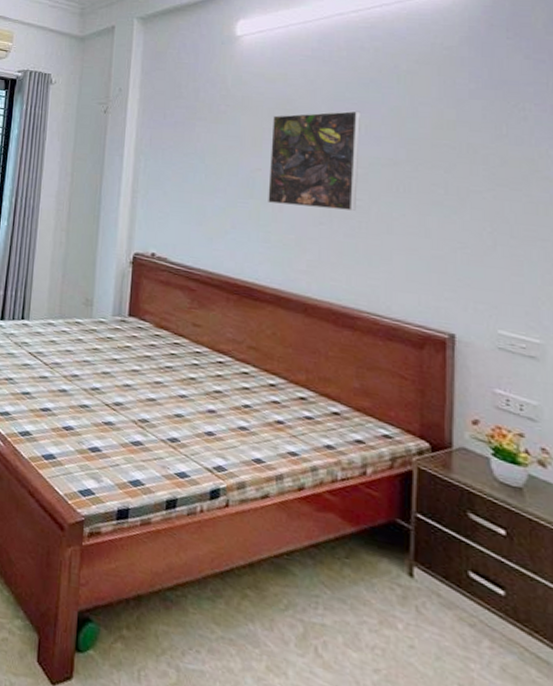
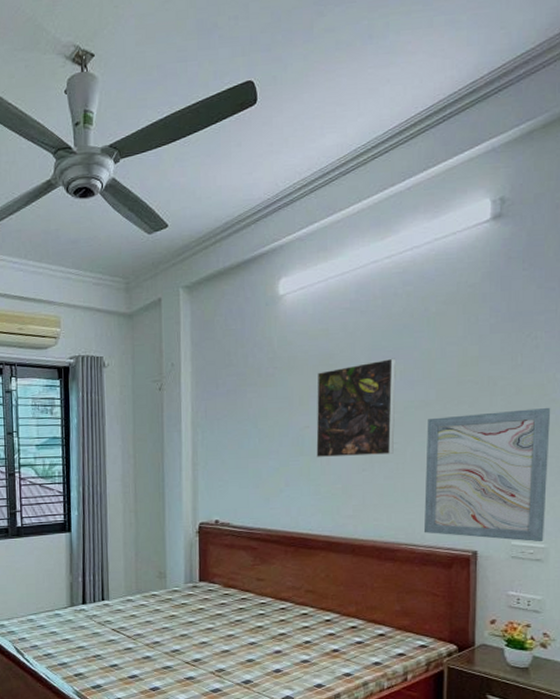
wall art: none [389,178,544,337] -> present [423,407,551,542]

